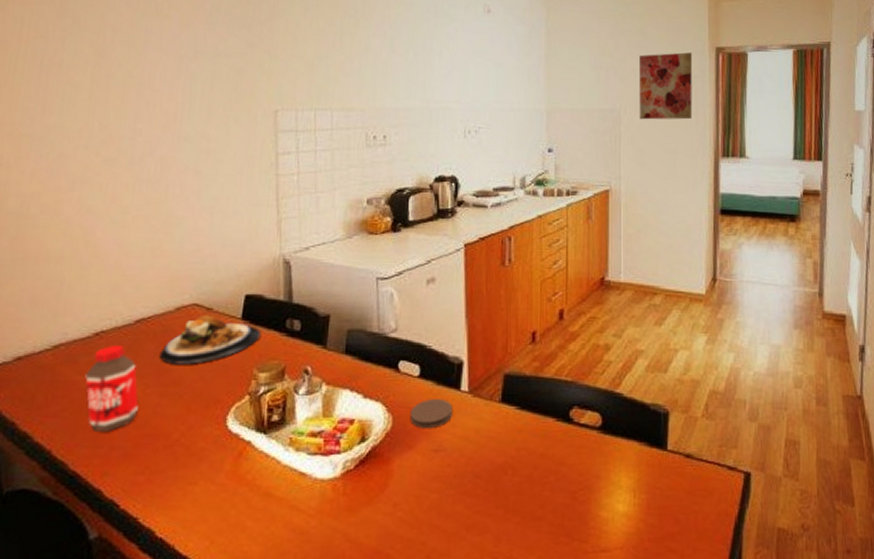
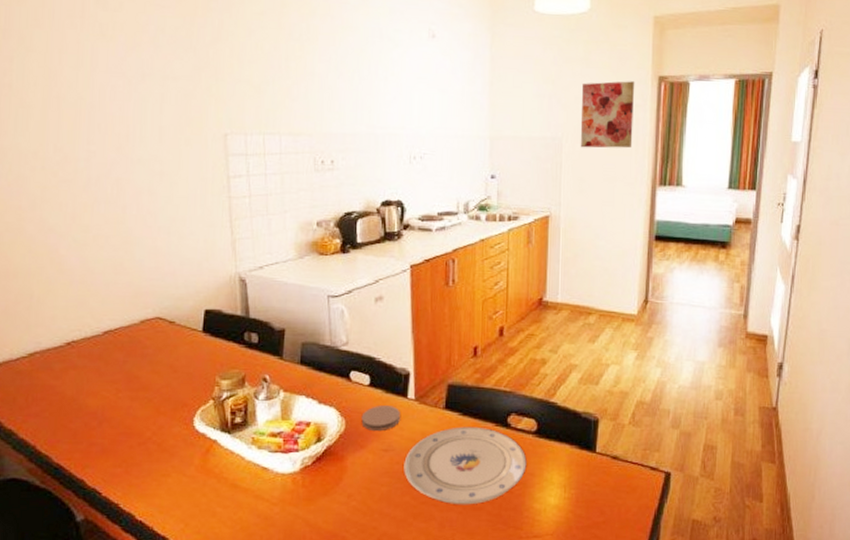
bottle: present [85,346,139,431] -> none [61,354,112,430]
plate: present [160,314,261,364] -> none [128,327,221,372]
plate: none [456,422,591,515] -> present [404,426,527,505]

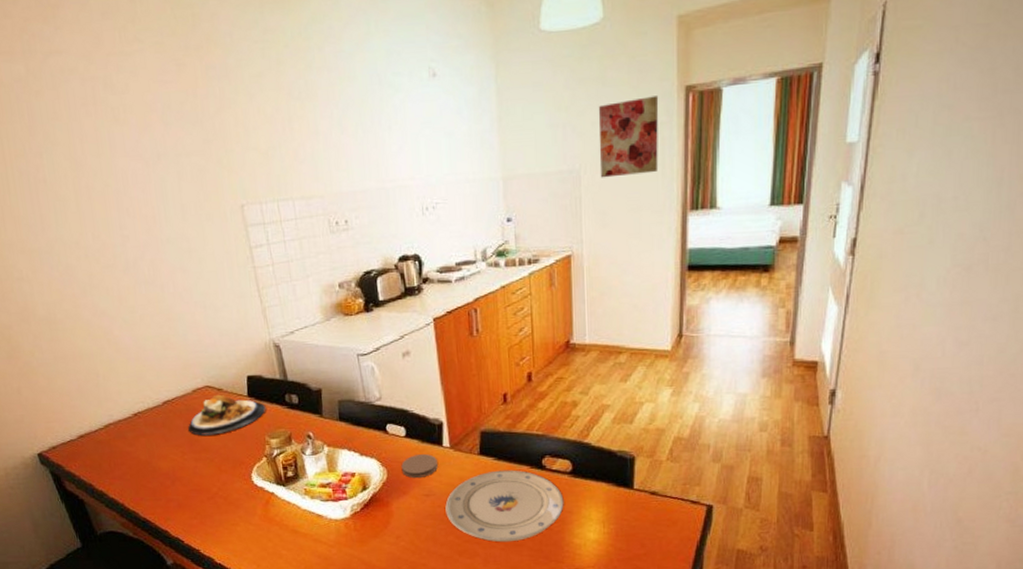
plate: none [128,327,221,372] -> present [188,394,266,436]

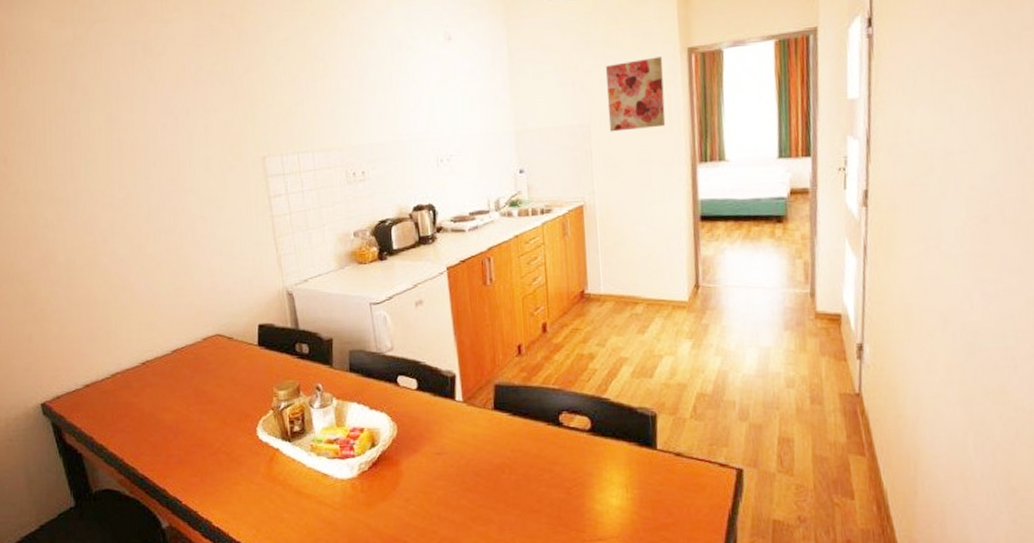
plate: present [188,394,266,436] -> none [196,343,276,386]
coaster: present [401,454,438,478] -> none [412,409,450,434]
plate: present [445,470,564,542] -> none [457,426,584,508]

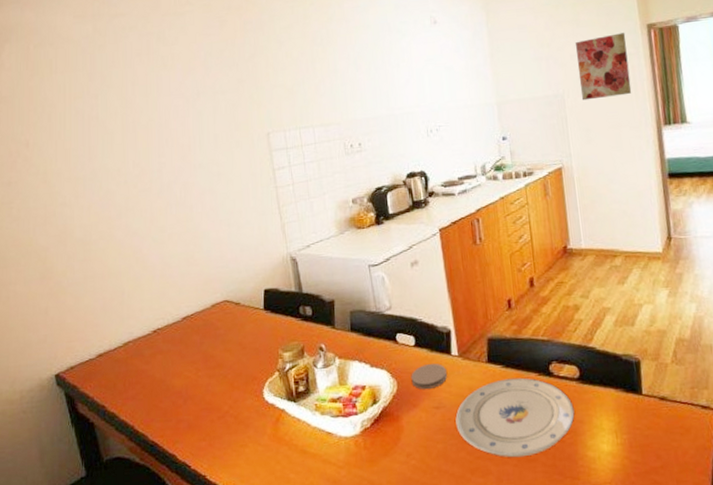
coaster: none [412,409,450,434] -> present [411,364,447,389]
plate: none [457,426,584,508] -> present [455,377,575,458]

